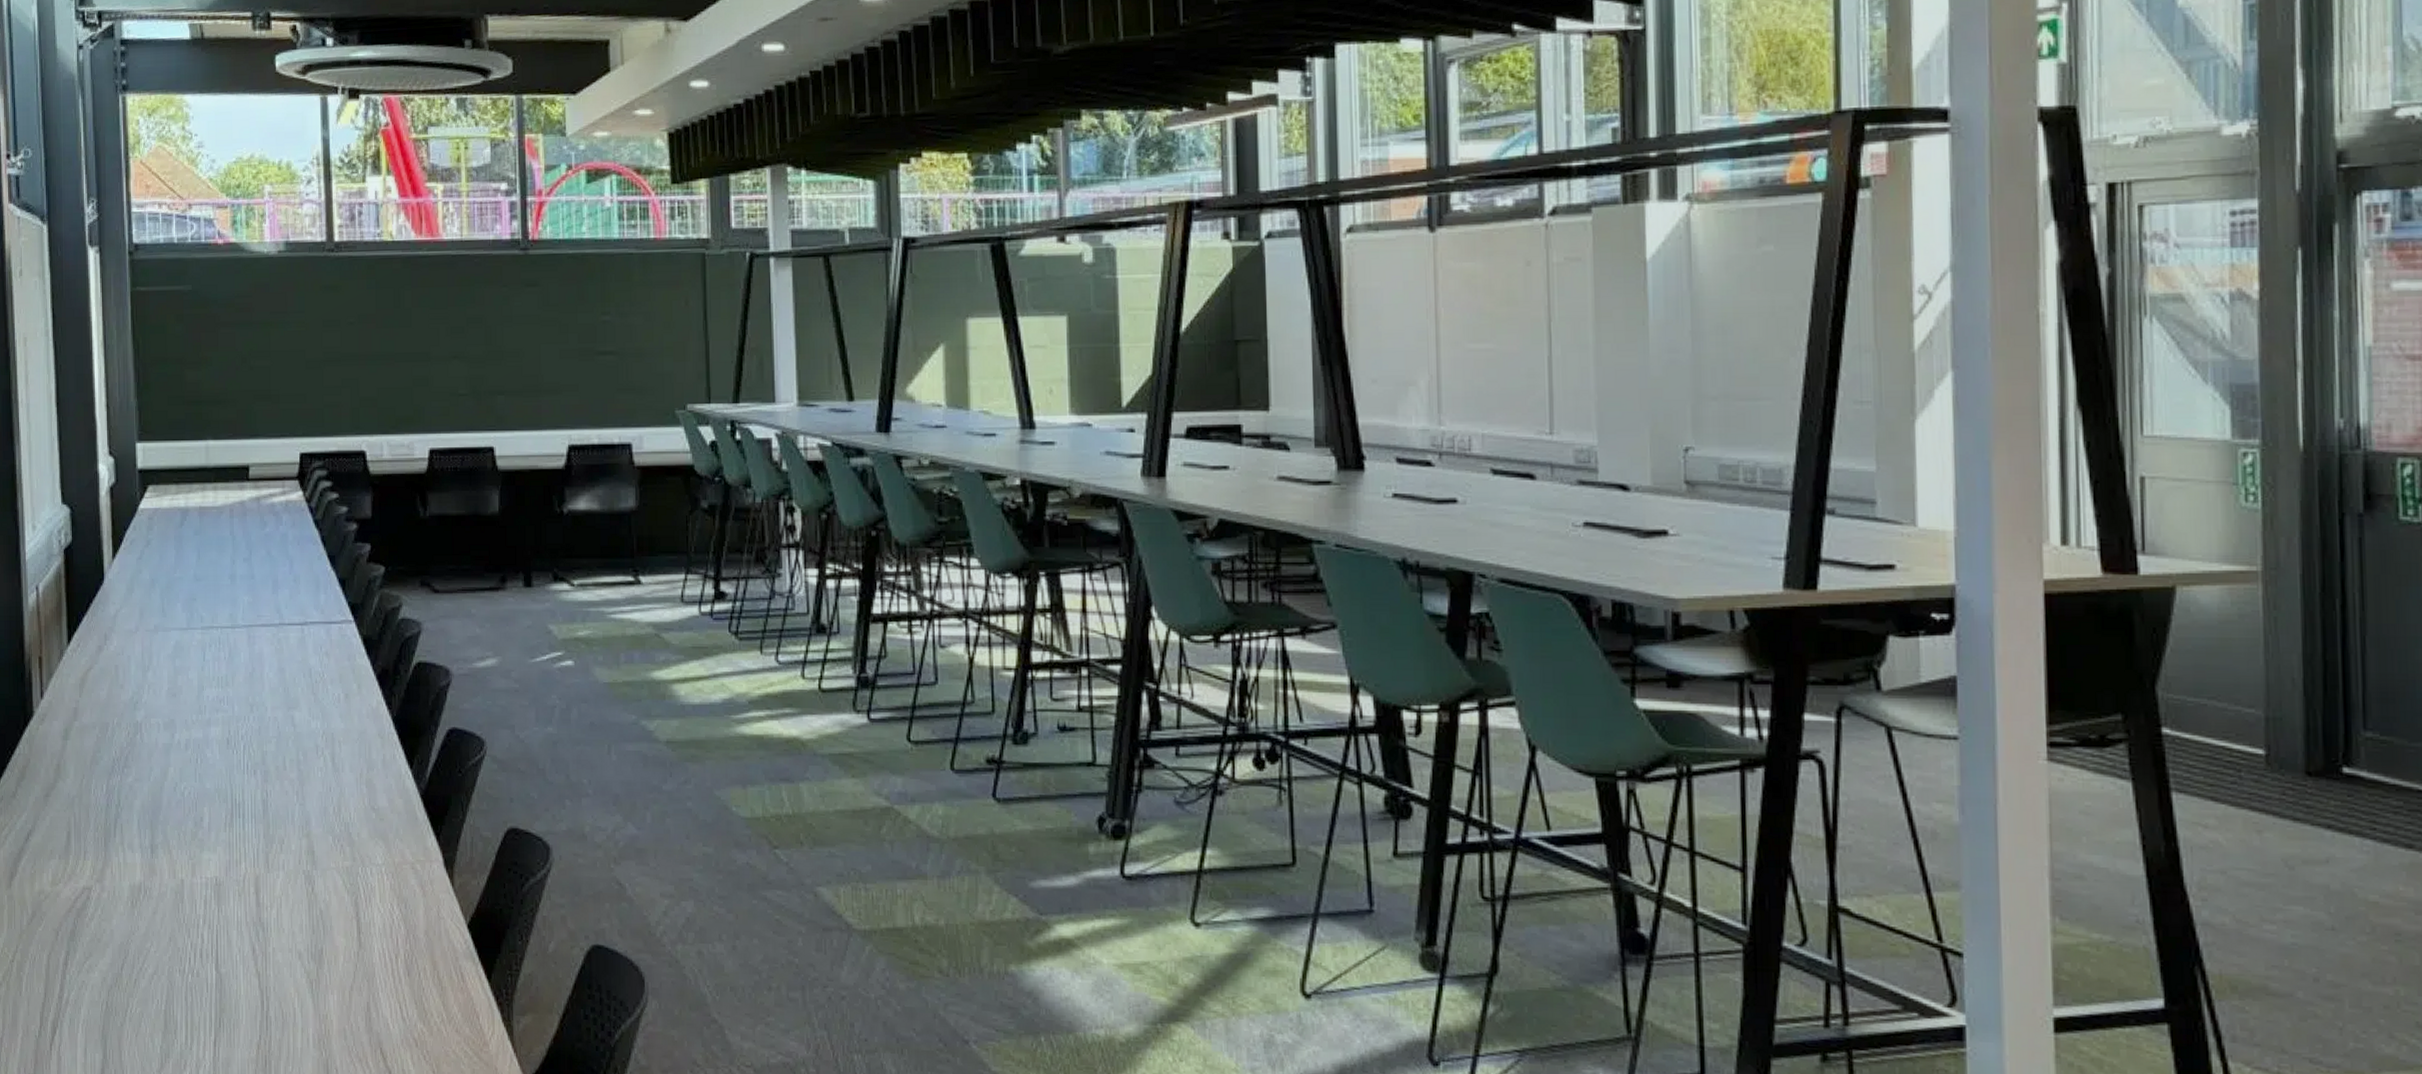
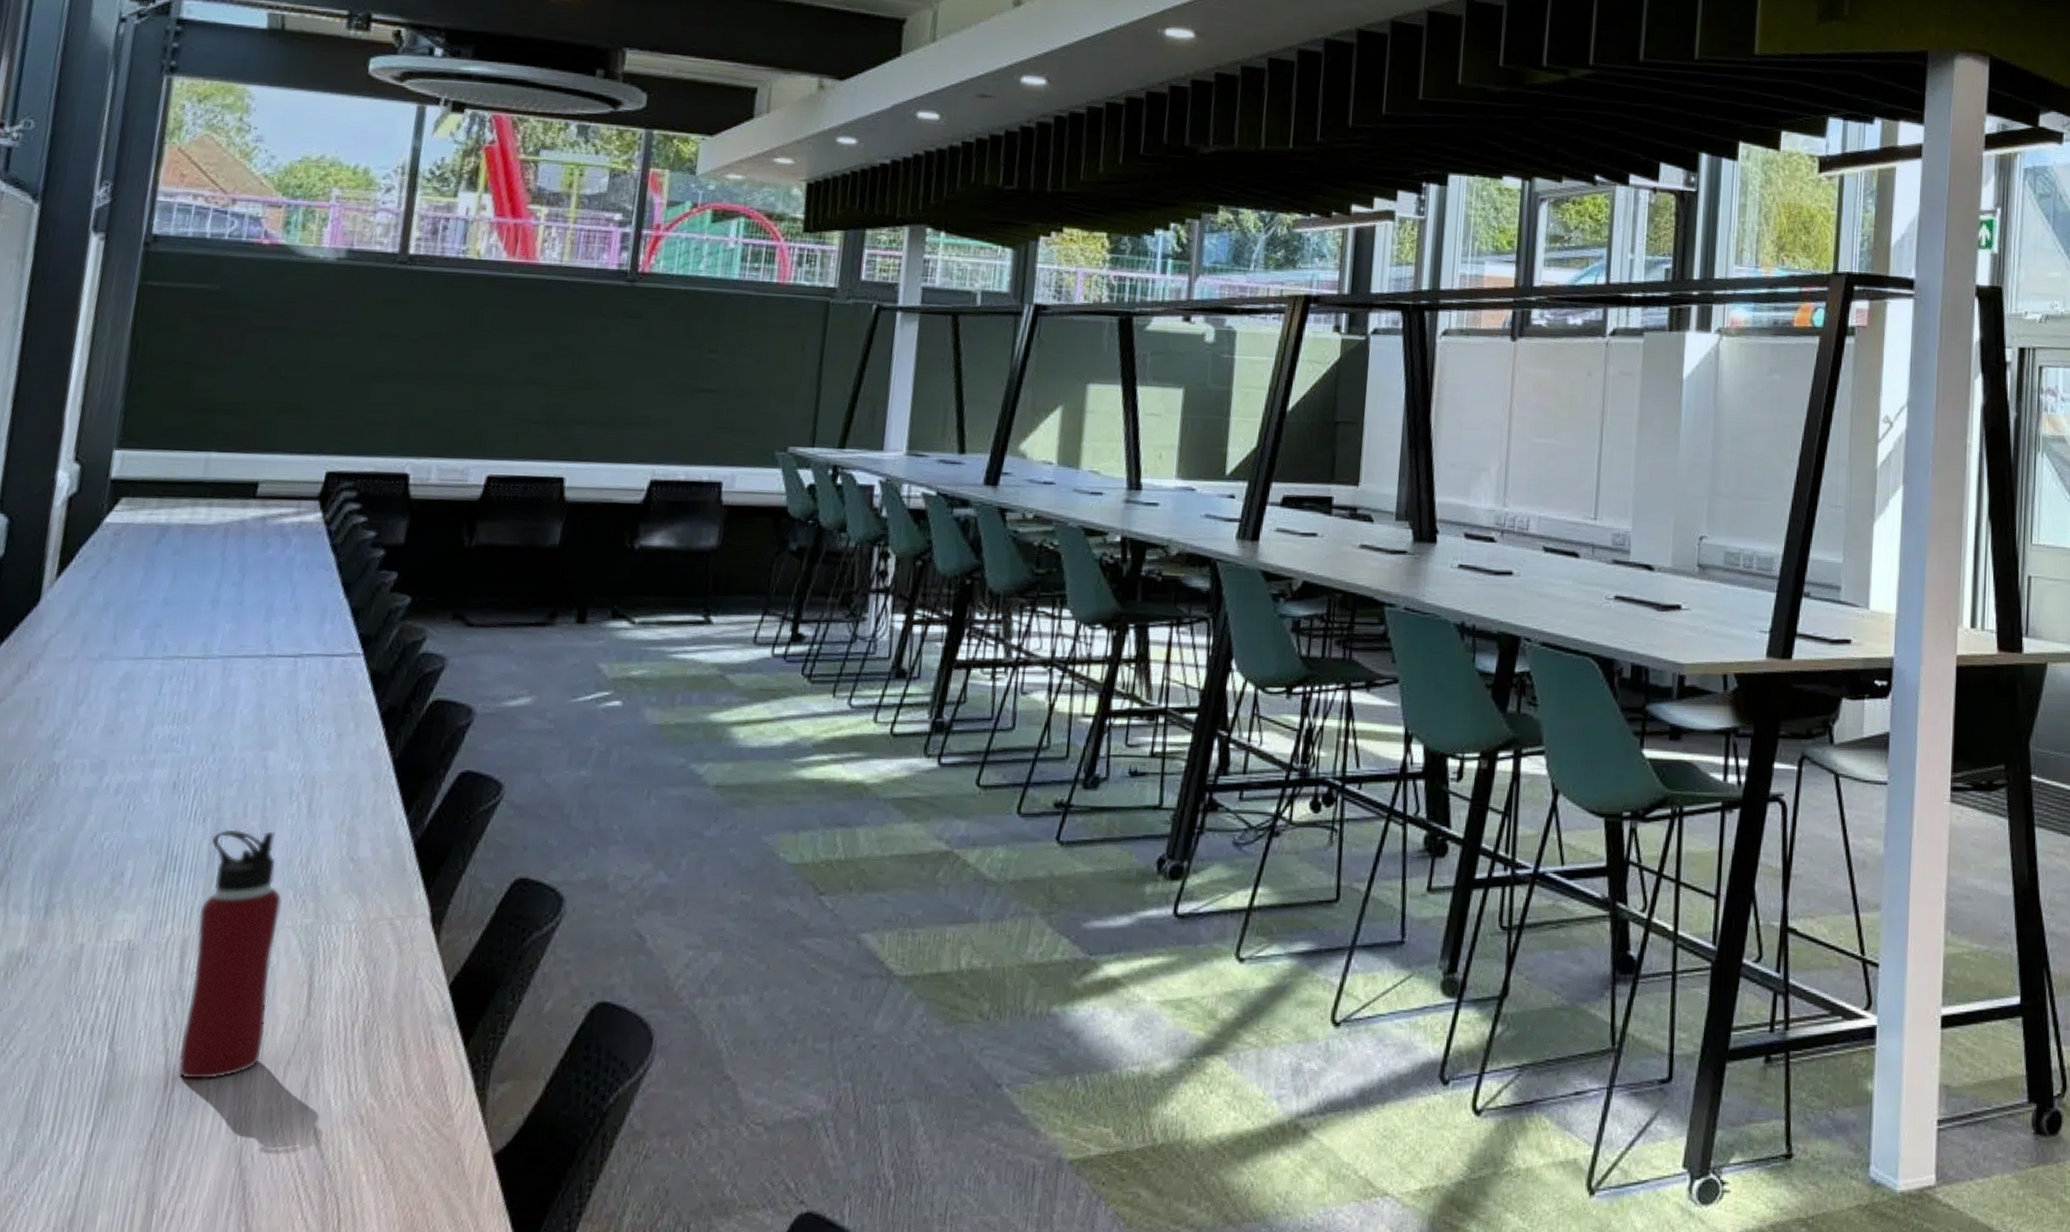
water bottle: none [263,780,330,1000] -> present [178,829,282,1079]

